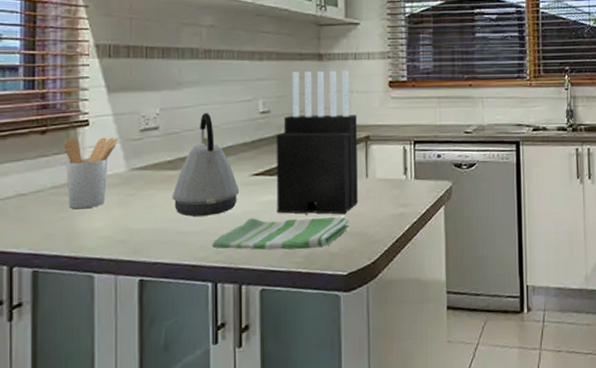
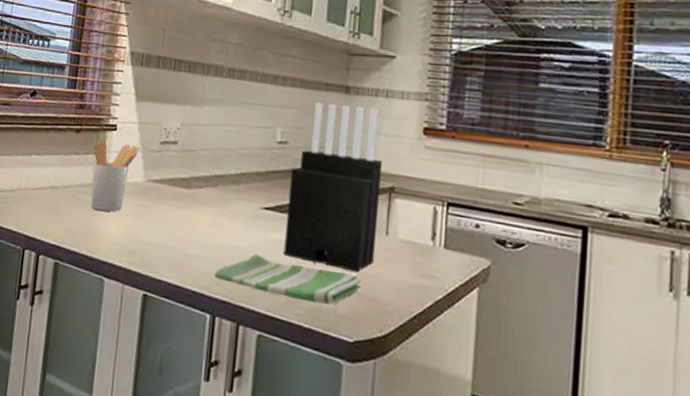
kettle: present [172,113,240,217] -> none [182,134,248,244]

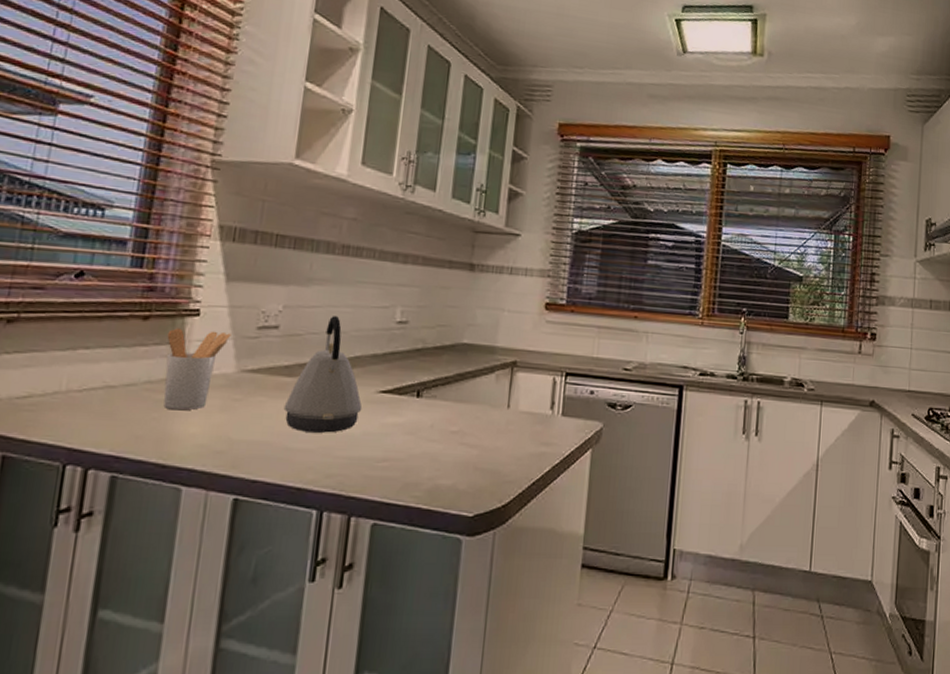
kettle: none [182,134,248,244] -> present [283,316,363,433]
dish towel: present [214,254,362,305] -> none [323,441,483,482]
knife block: present [283,102,382,272] -> none [401,280,505,447]

